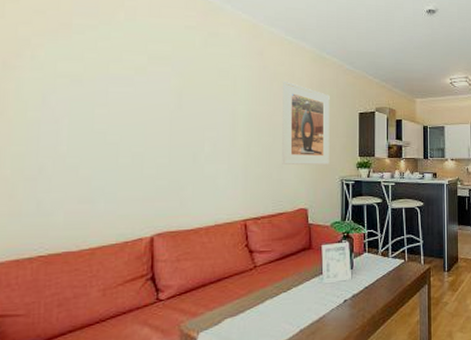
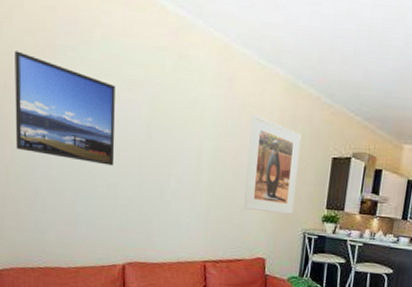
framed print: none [14,30,141,136] -> present [15,51,115,166]

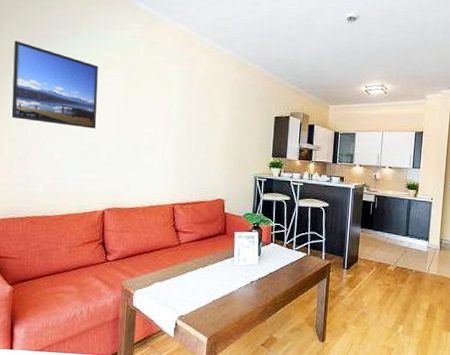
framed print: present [244,114,301,214] -> none [205,85,249,162]

